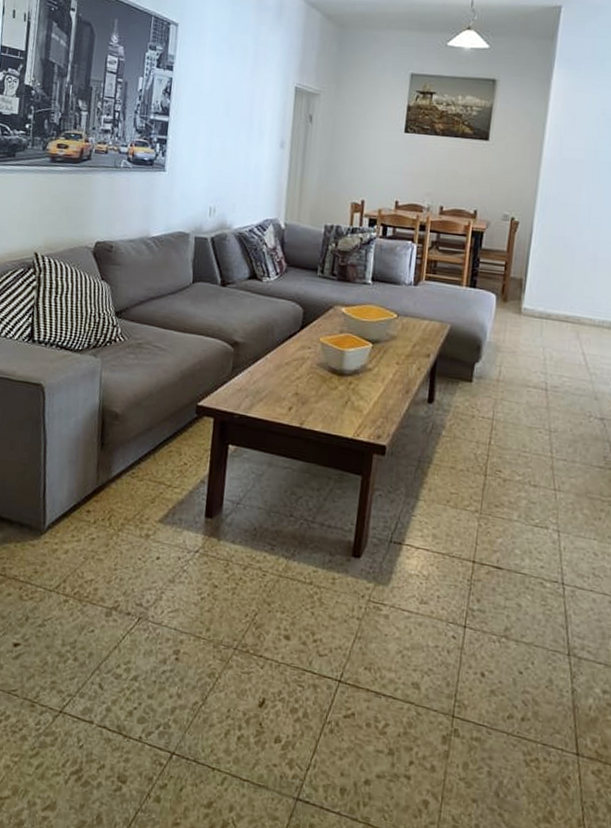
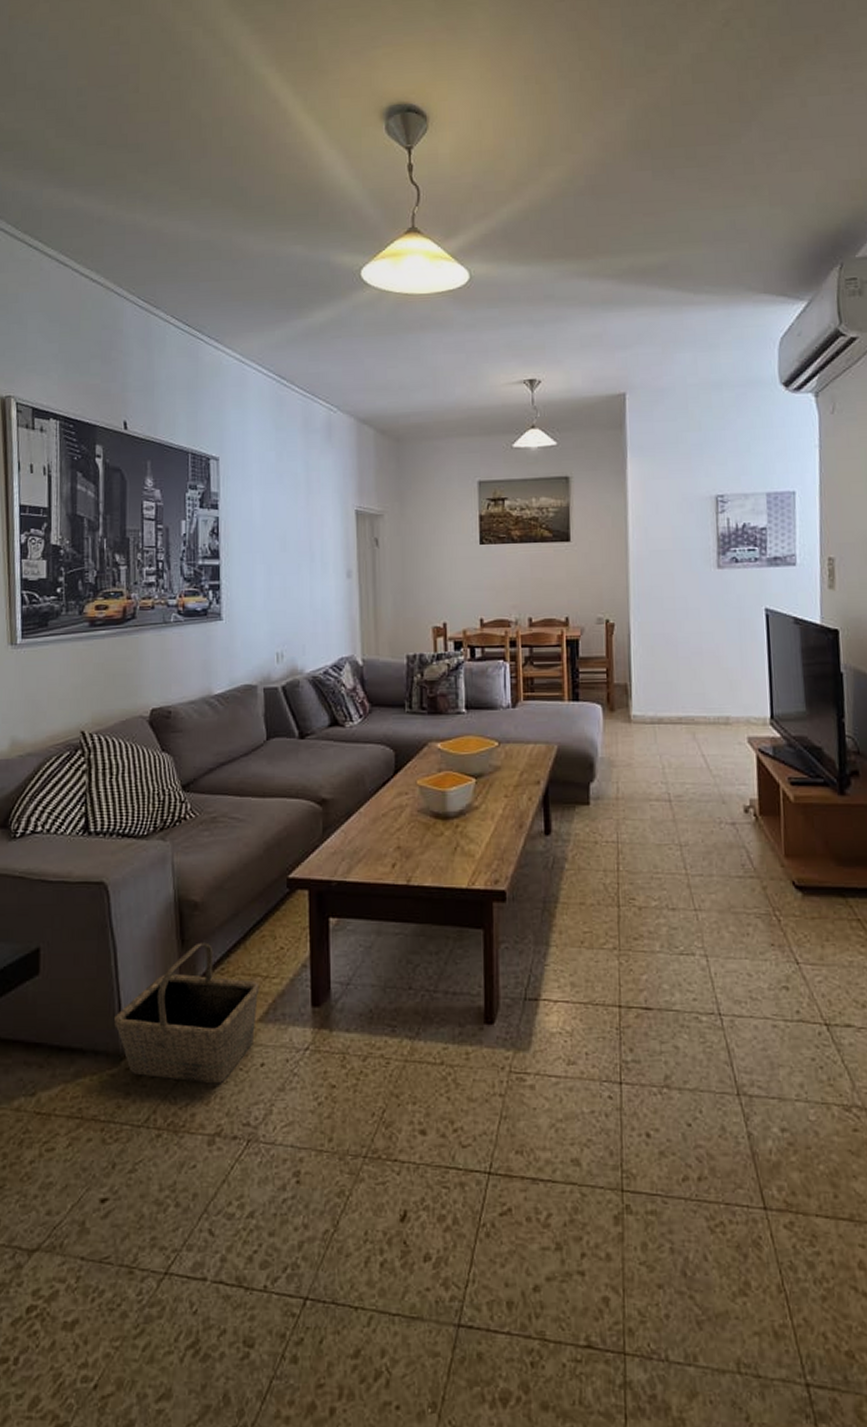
basket: none [39,447,163,568] -> present [114,942,260,1084]

